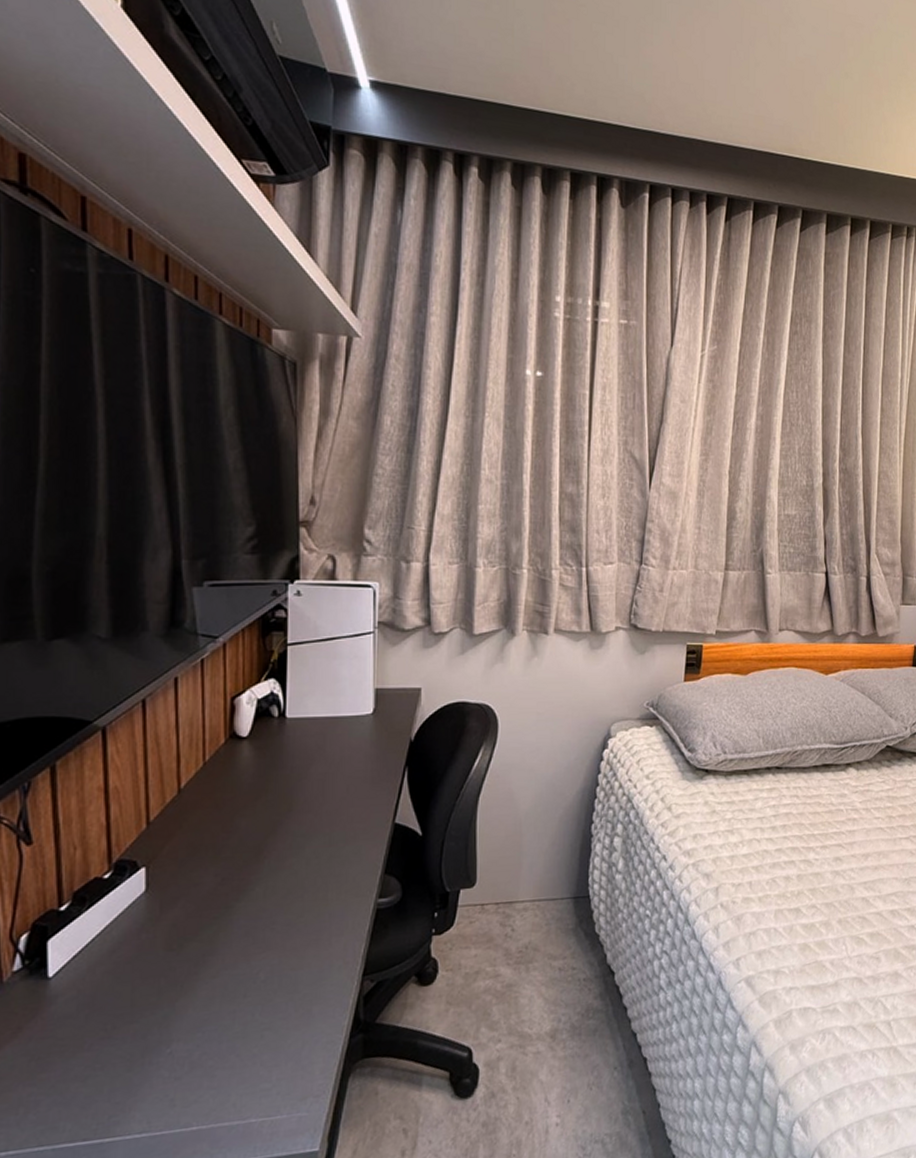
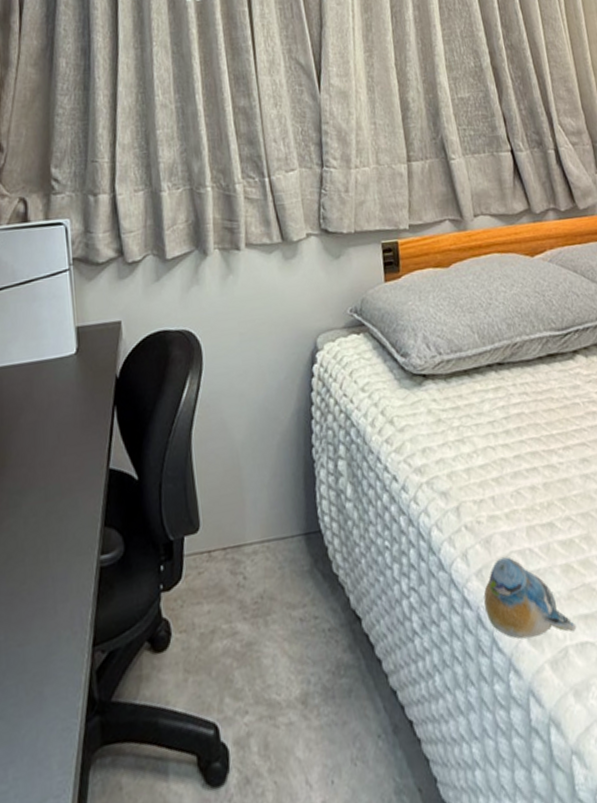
plush toy: none [727,933,803,1001] -> present [484,557,577,640]

